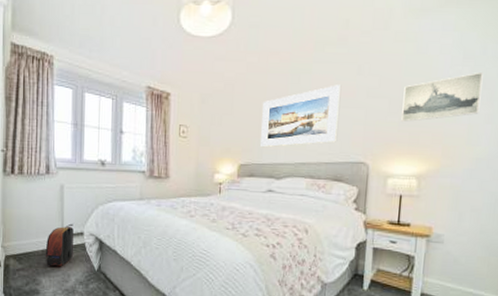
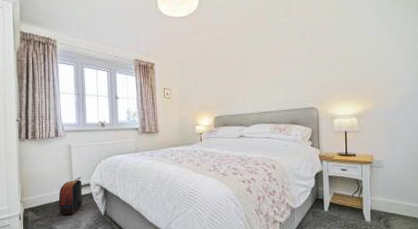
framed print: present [260,85,342,148] -> none [230,48,291,102]
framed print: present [401,71,483,122] -> none [339,30,398,73]

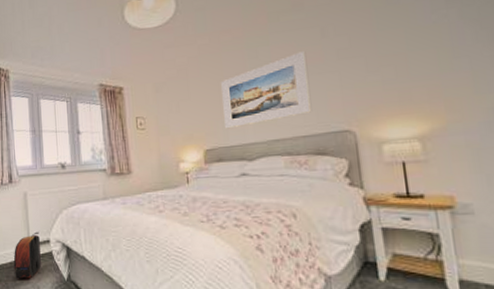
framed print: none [230,48,291,102] -> present [221,51,311,129]

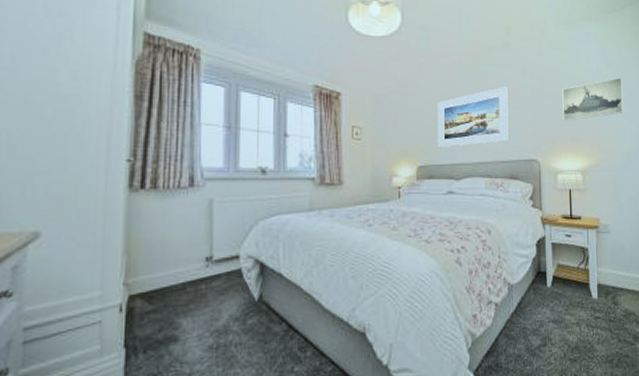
backpack: present [13,231,42,279] -> none [187,245,227,303]
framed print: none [380,11,482,79] -> present [562,77,623,121]

